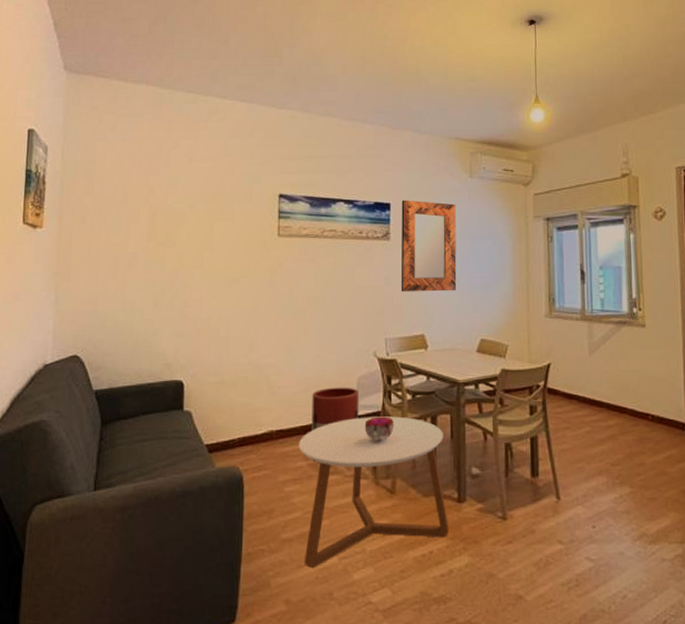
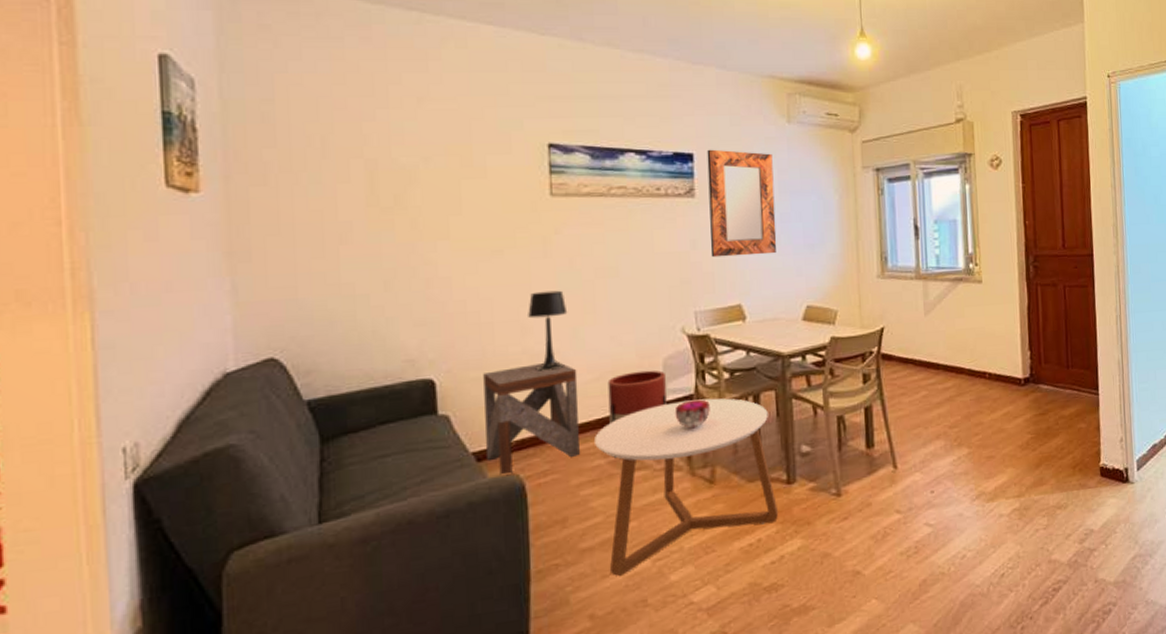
side table: none [215,373,289,467] -> present [483,361,580,476]
table lamp: none [255,314,285,381] -> present [528,290,568,371]

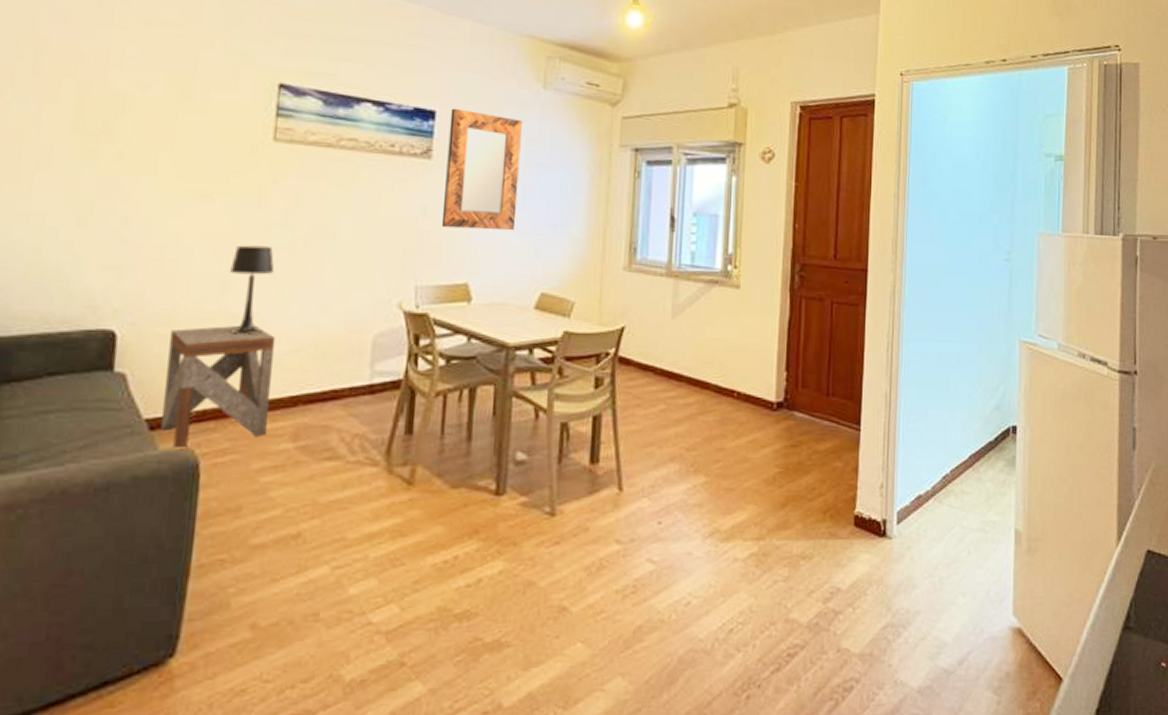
coffee table: present [595,398,779,577] -> none [280,386,483,583]
planter: present [607,370,667,458] -> none [304,346,374,443]
decorative bowl: present [674,399,710,429] -> none [378,386,419,419]

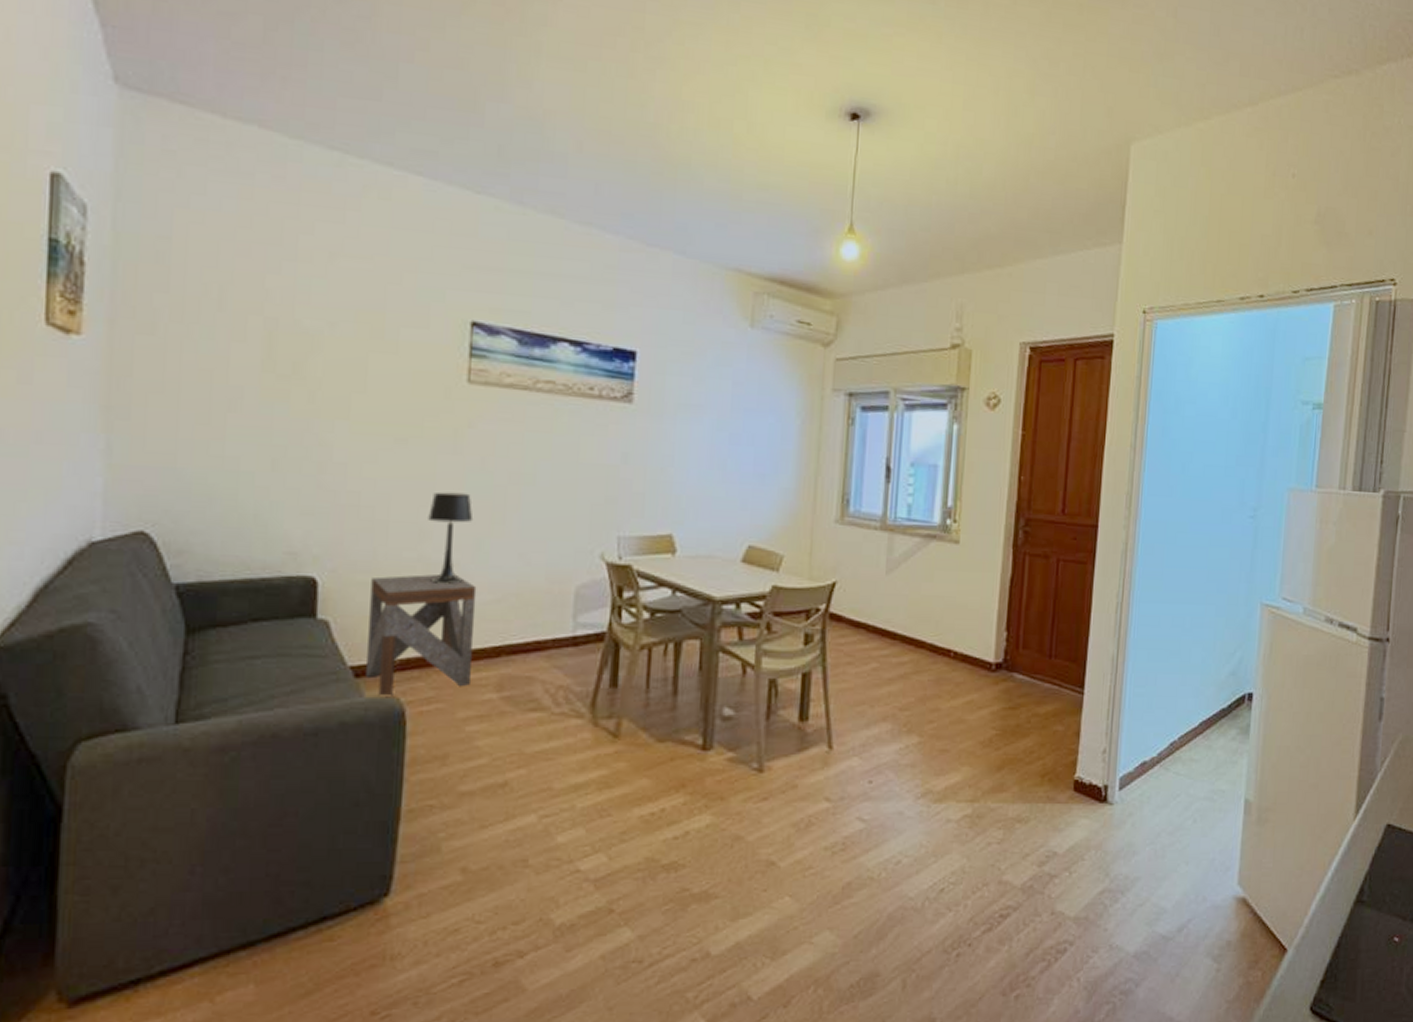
home mirror: present [441,108,522,231] -> none [643,348,728,480]

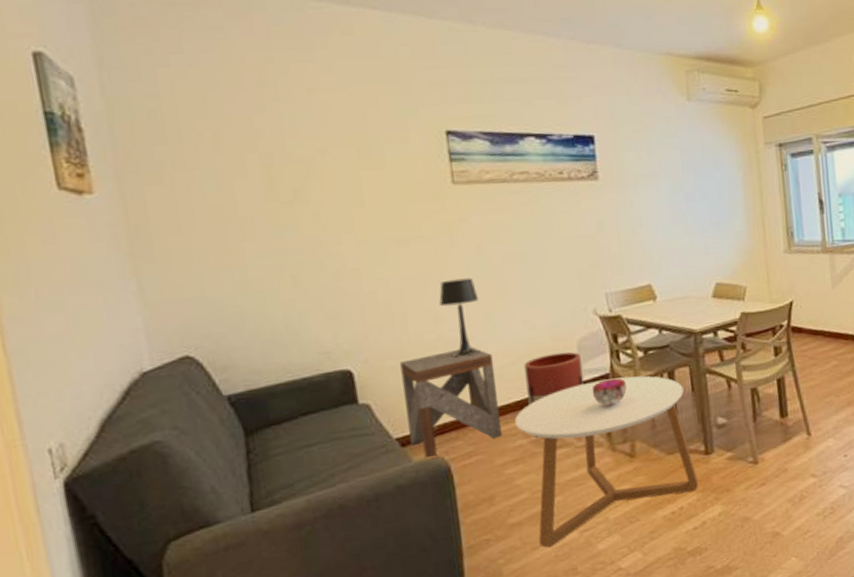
coffee table: none [488,638,689,830] -> present [515,376,699,548]
planter: none [507,597,576,693] -> present [524,352,584,437]
decorative bowl: none [582,639,624,672] -> present [591,378,627,406]

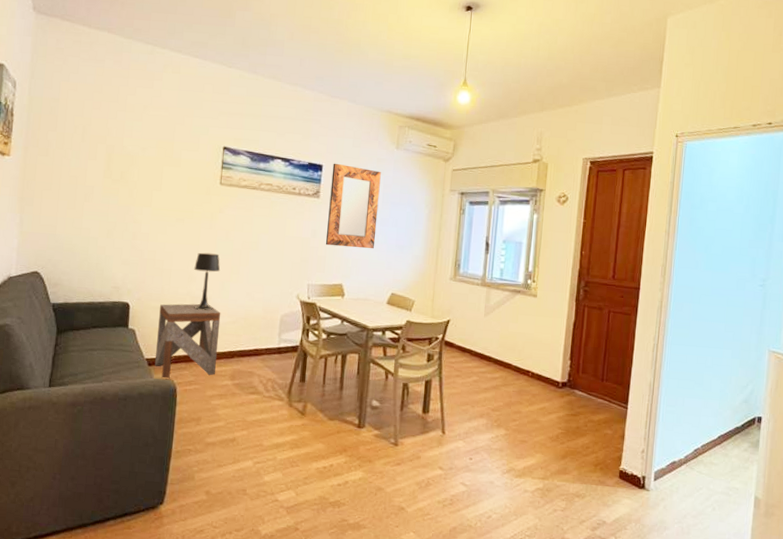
coffee table: present [515,376,699,548] -> none [223,349,351,469]
planter: present [524,352,584,437] -> none [238,321,281,382]
decorative bowl: present [591,378,627,406] -> none [283,350,310,371]
home mirror: none [607,130,683,239] -> present [325,163,381,249]

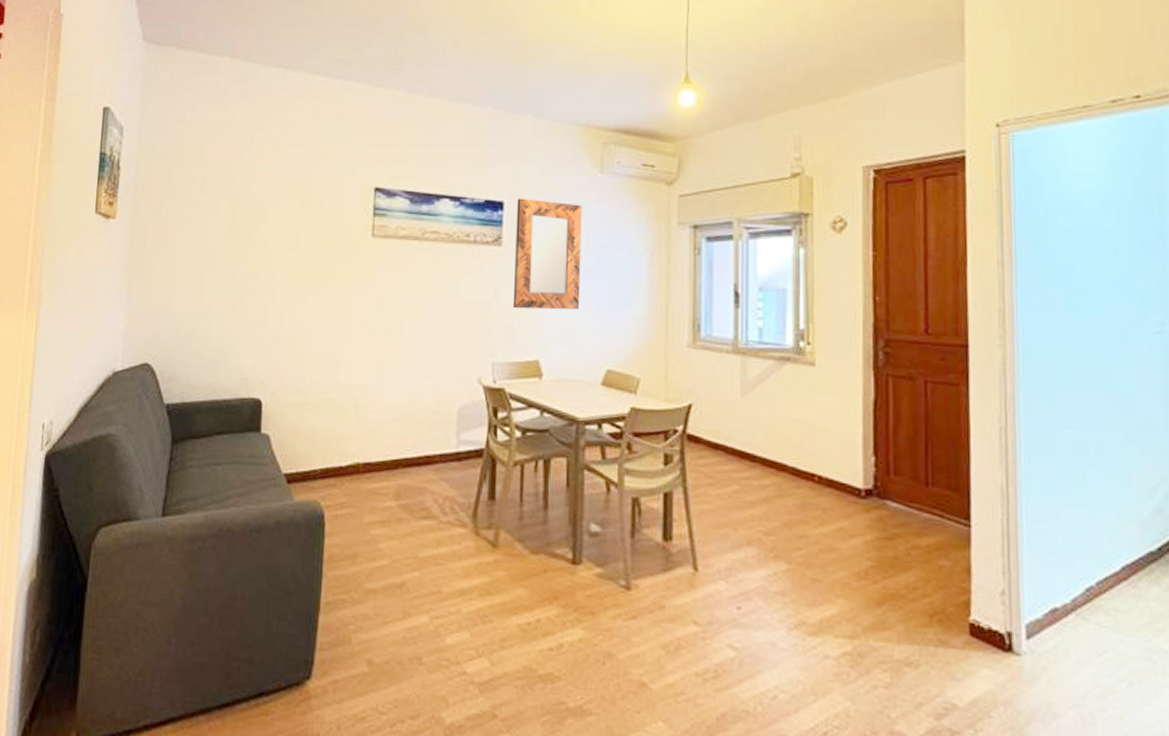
side table: present [154,303,221,380] -> none [294,396,379,502]
table lamp: present [194,252,221,310] -> none [342,327,377,405]

